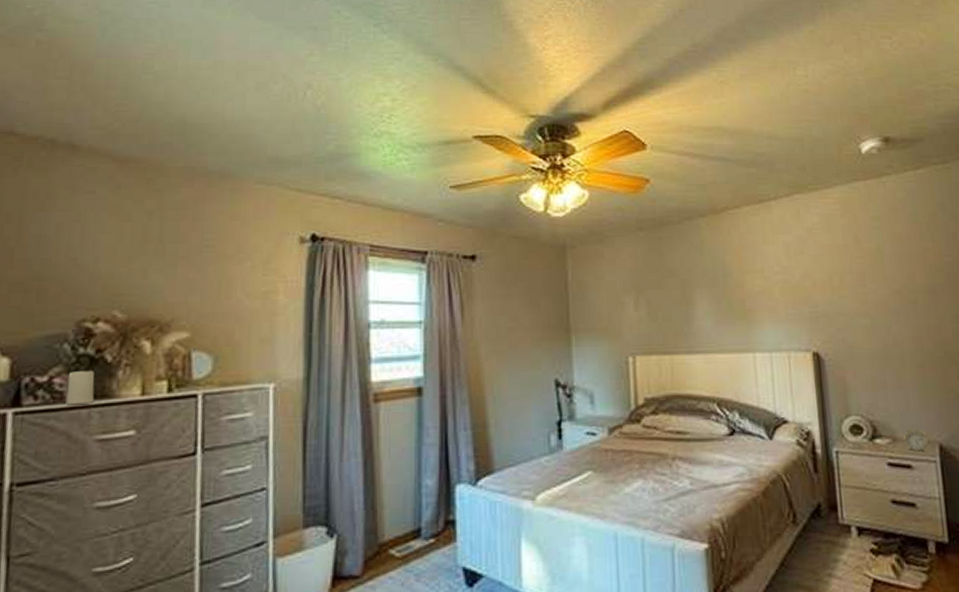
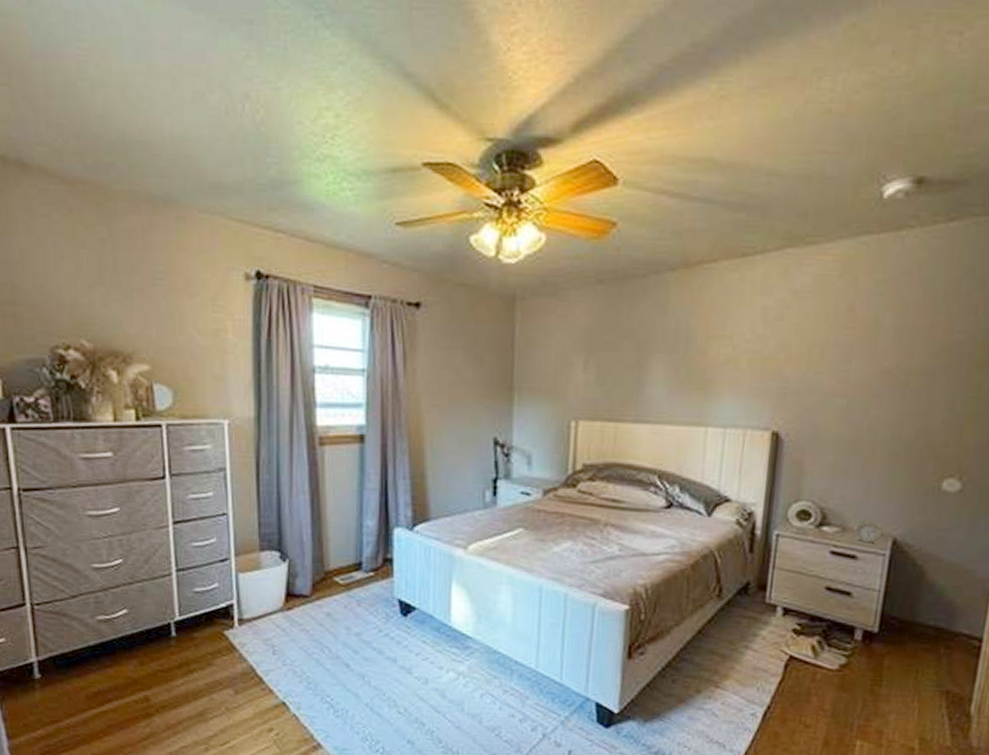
candle: present [65,371,95,407] -> none [50,395,74,427]

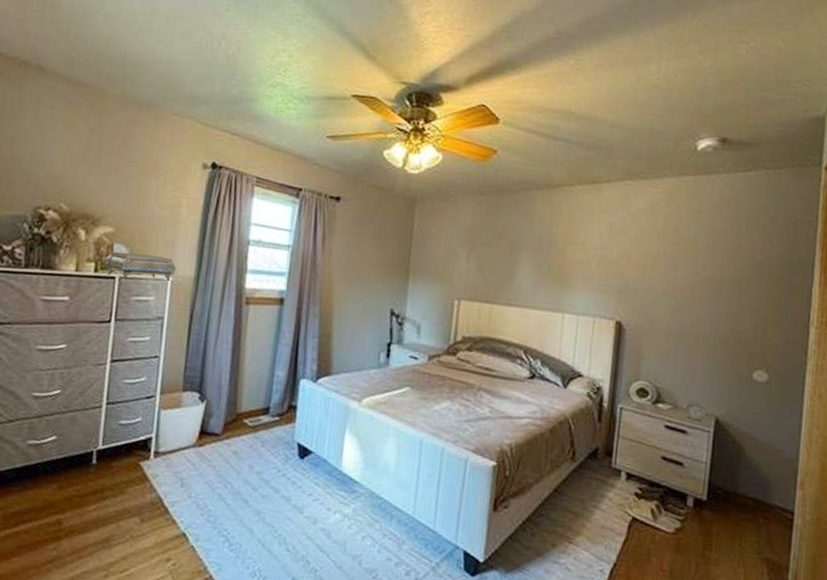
jewelry box: none [145,393,231,426] -> present [104,251,176,281]

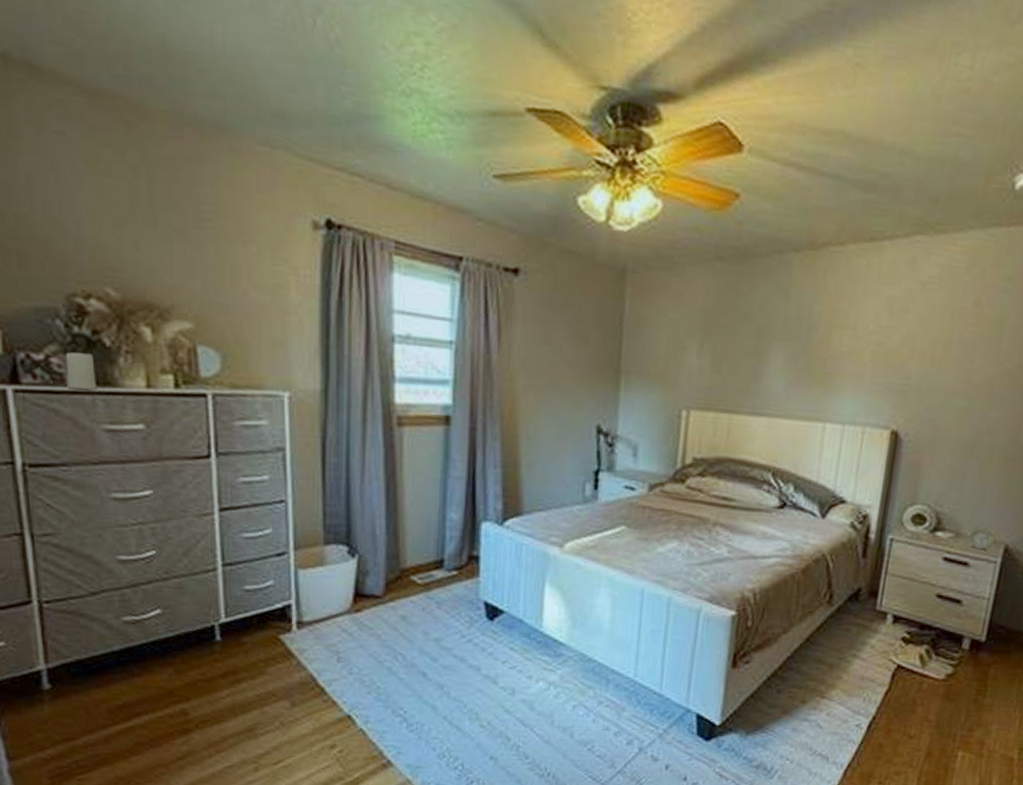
candle: none [22,245,44,273] -> present [65,352,96,392]
jewelry box: present [104,251,176,281] -> none [186,357,293,397]

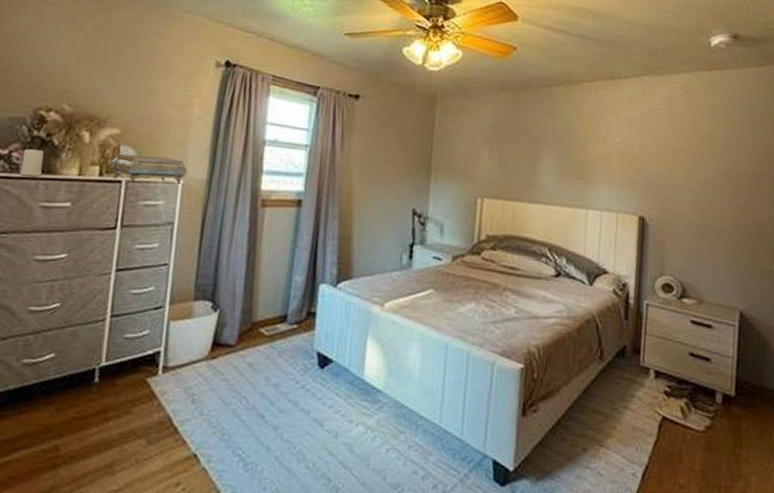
jewelry box: none [186,357,293,397] -> present [109,153,188,184]
alarm clock: present [968,522,996,550] -> none [709,291,731,315]

